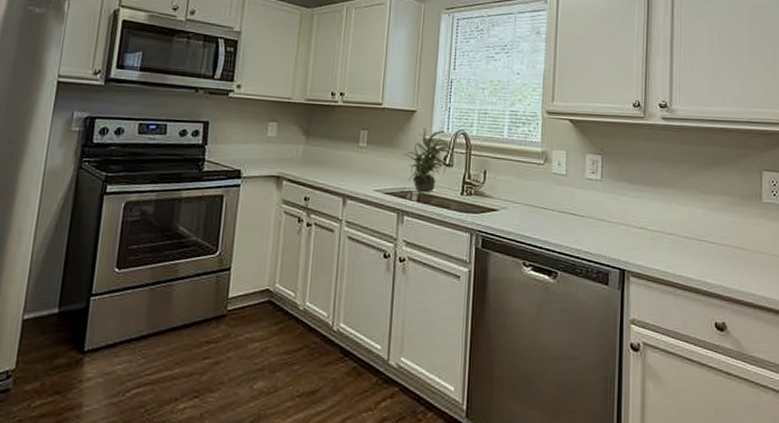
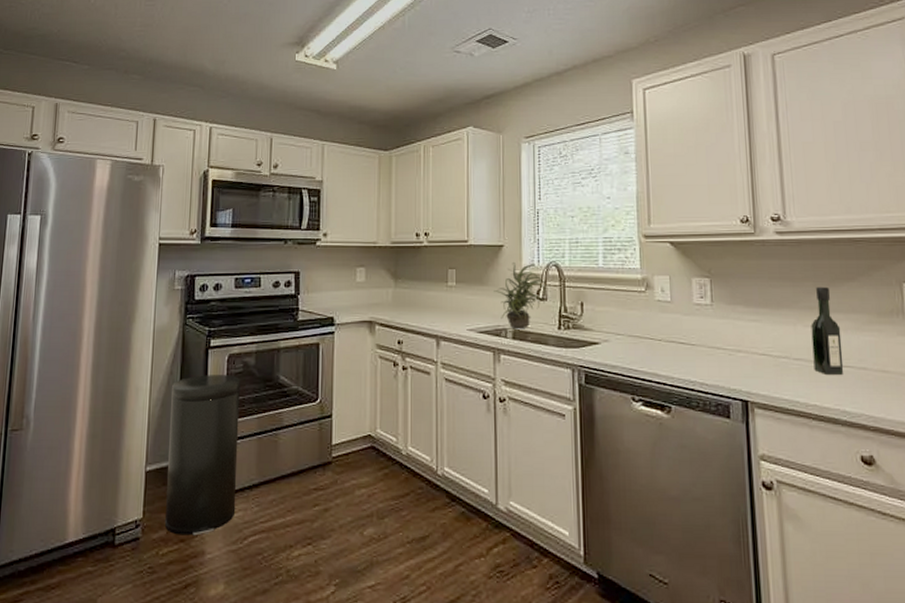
pedal bin: none [39,221,136,388] -> present [164,375,240,536]
bottle: none [683,169,709,251] -> present [811,287,844,376]

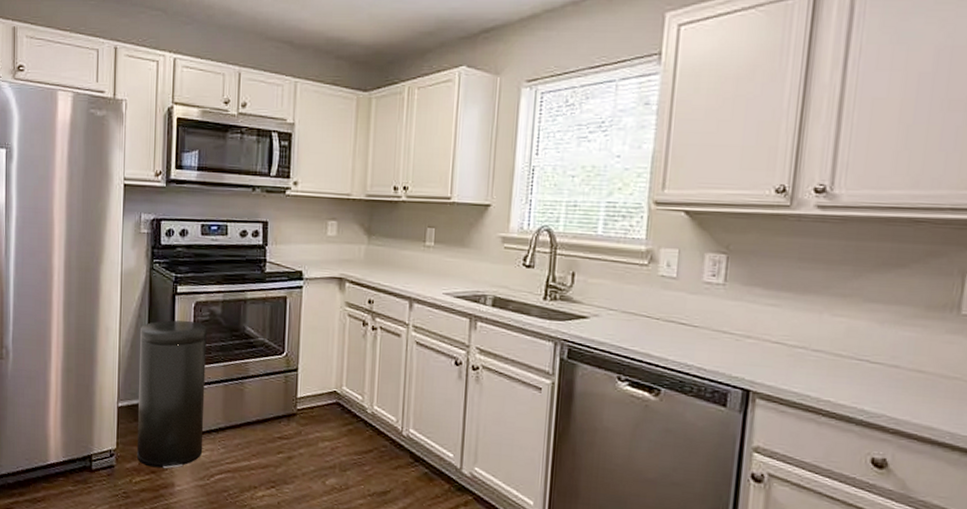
potted plant: present [494,263,547,328] -> none [475,224,536,296]
bottle: present [811,287,844,376] -> none [834,272,877,372]

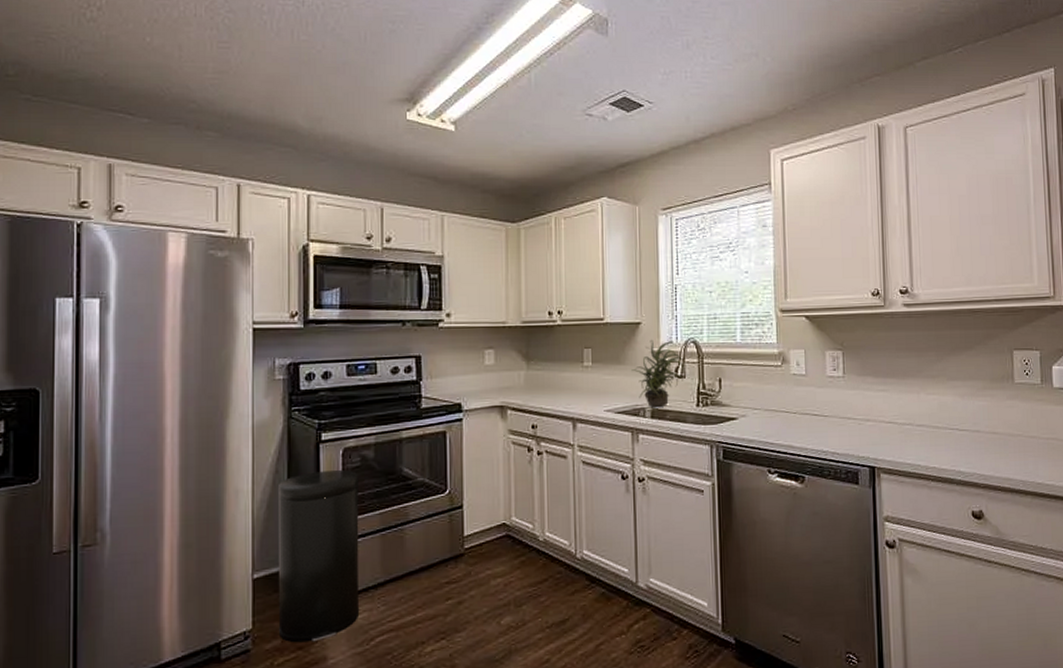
potted plant: none [475,224,536,296] -> present [631,340,685,407]

